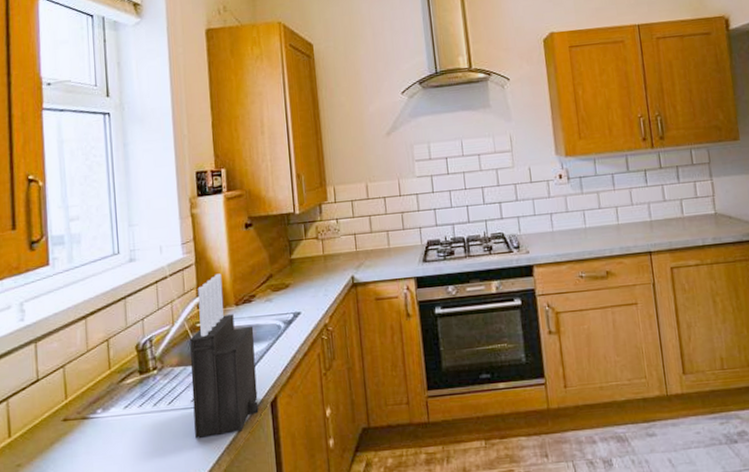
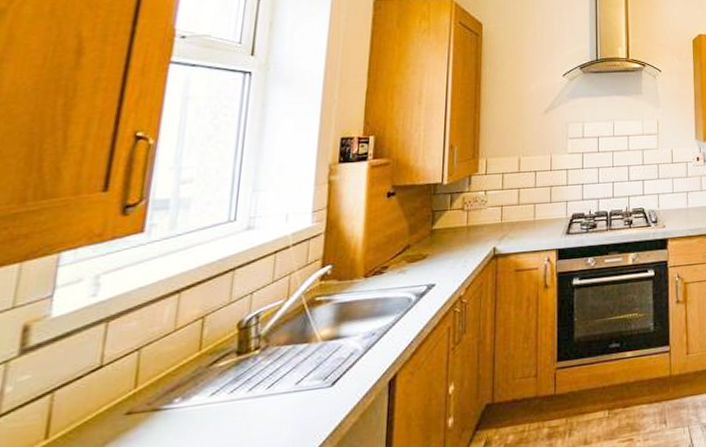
knife block: present [190,273,259,439] -> none [293,243,381,427]

